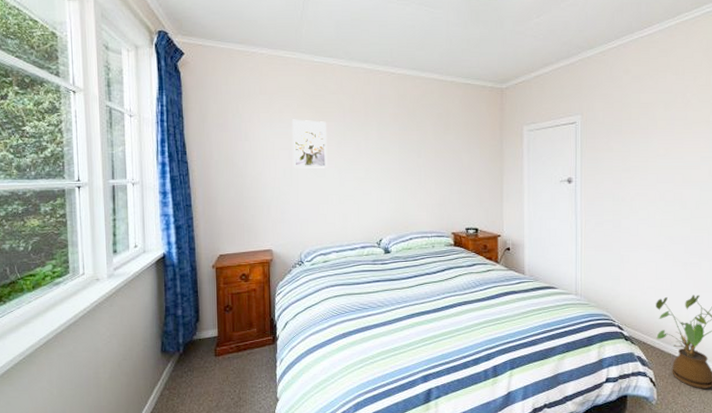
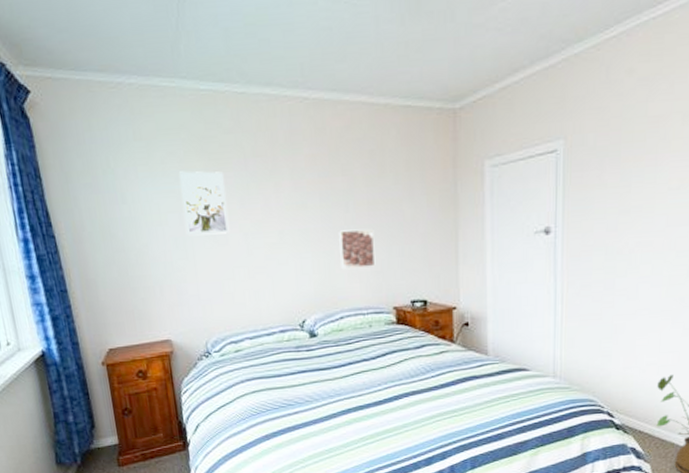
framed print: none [412,171,439,200] -> present [339,229,376,269]

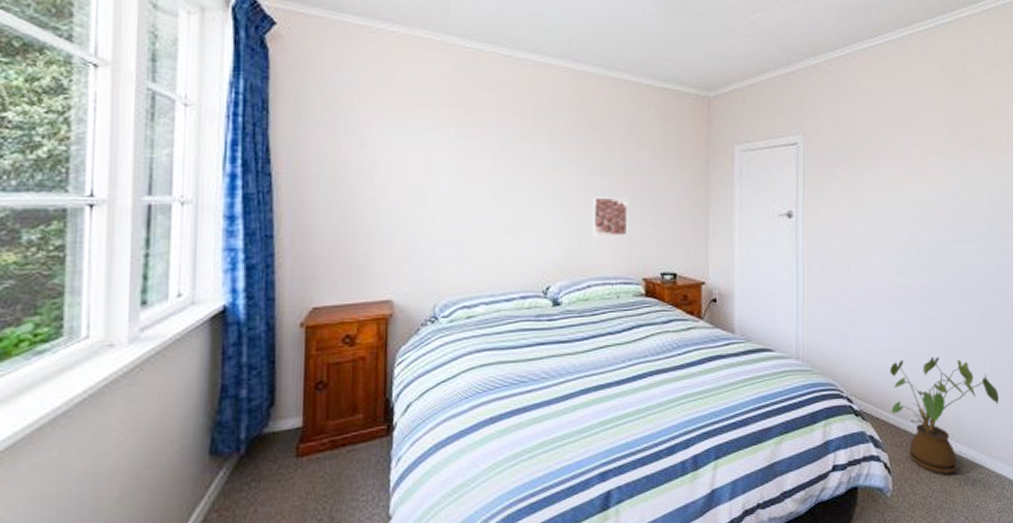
wall art: present [179,171,229,236] -> none [430,121,478,189]

